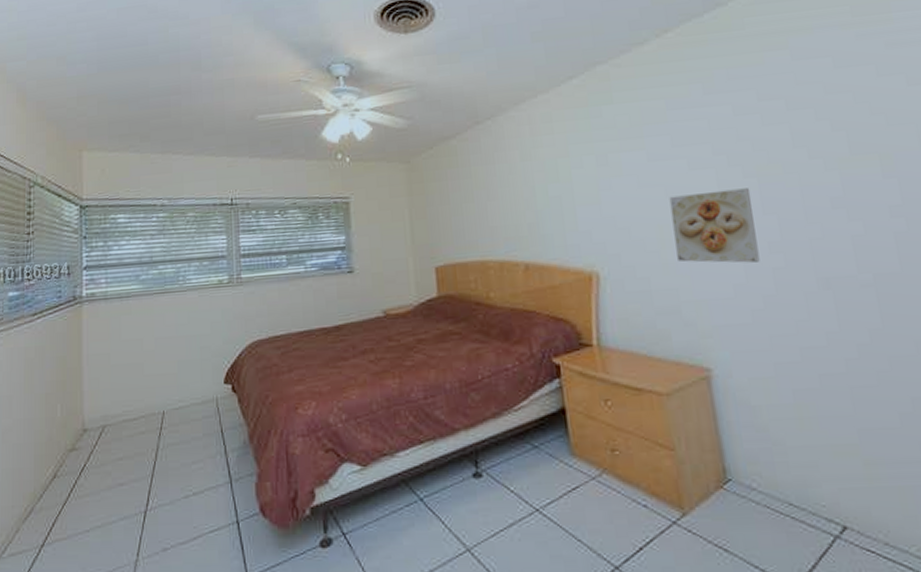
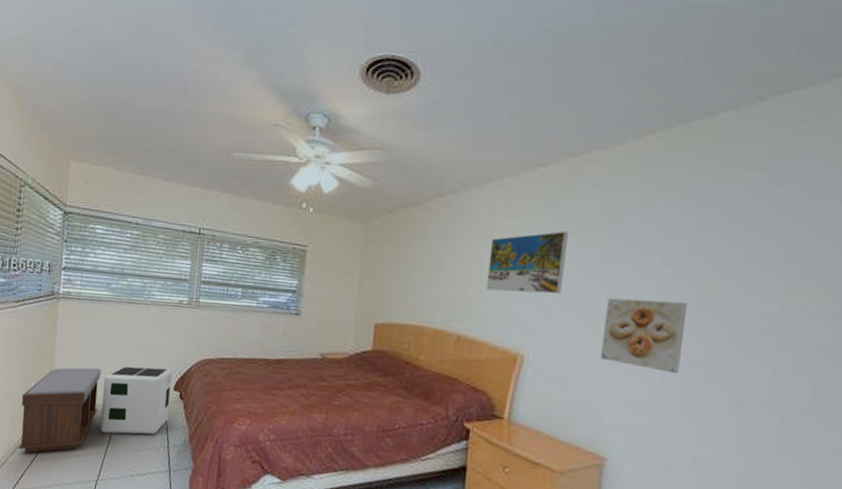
bench: none [47,374,139,494] -> present [19,367,101,453]
air purifier: none [143,359,222,451] -> present [100,366,172,435]
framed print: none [538,137,622,211] -> present [486,230,568,294]

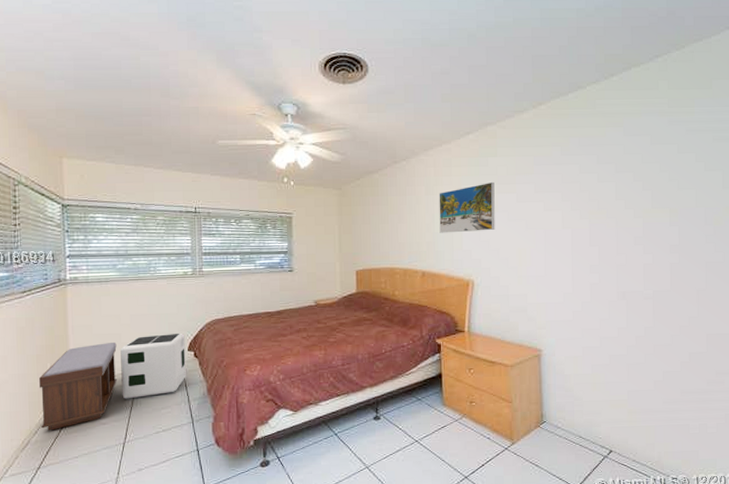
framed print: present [601,298,688,373] -> none [528,226,584,279]

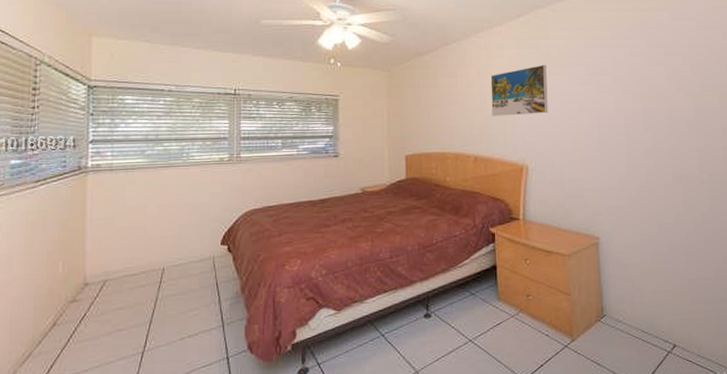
bench: present [39,341,118,431] -> none [46,235,141,340]
air purifier: present [120,332,186,399] -> none [143,224,218,301]

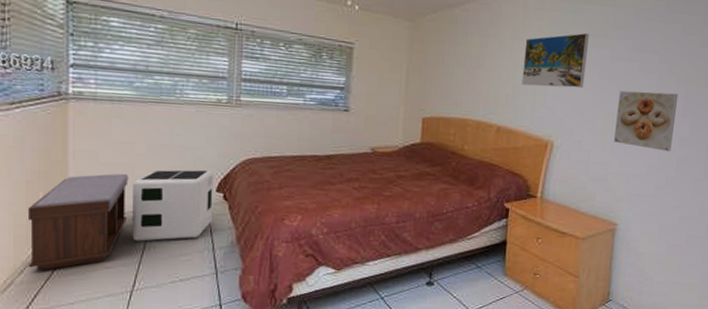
bench: none [46,235,141,340] -> present [29,173,129,271]
air purifier: none [143,224,218,301] -> present [132,169,214,242]
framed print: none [581,109,638,163] -> present [614,90,679,151]

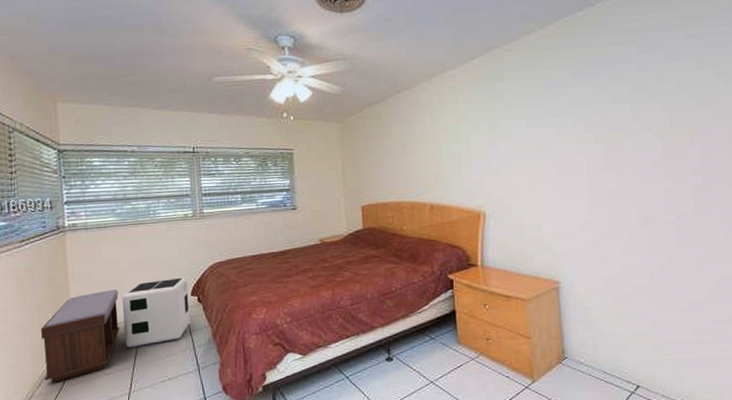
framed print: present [522,32,589,88] -> none [444,107,506,164]
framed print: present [614,90,679,151] -> none [540,150,601,206]

